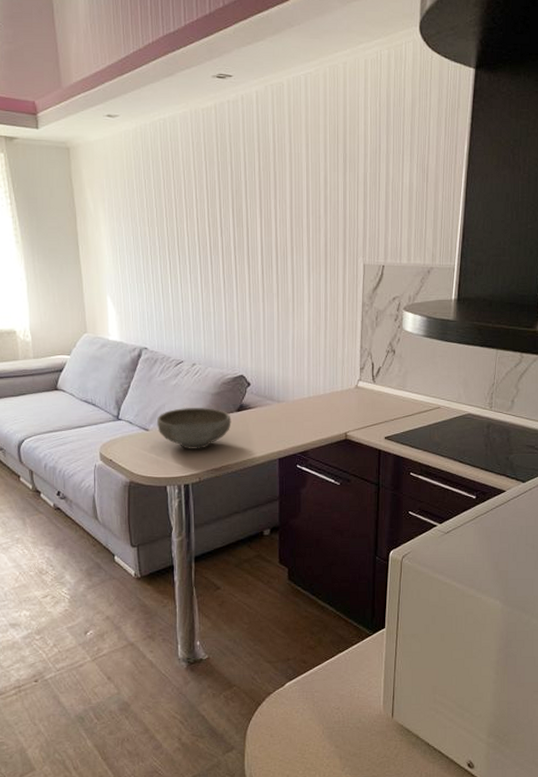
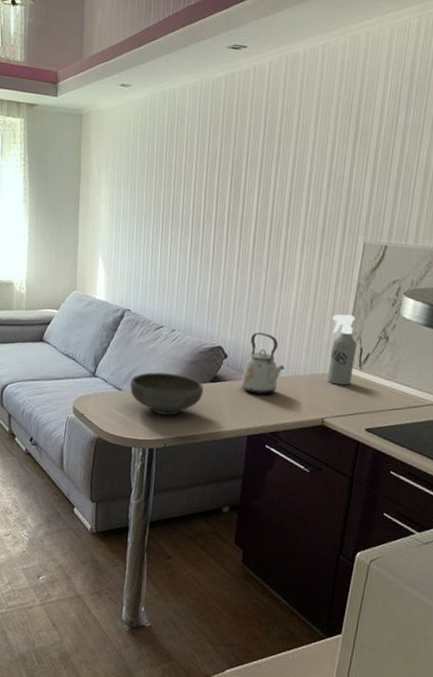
kettle: none [267,358,306,417] -> present [241,332,285,395]
spray bottle: none [344,332,369,400] -> present [327,314,358,386]

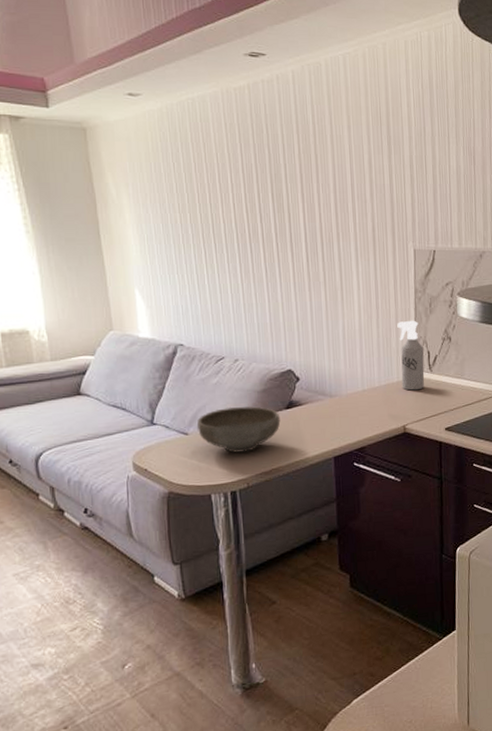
kettle: present [241,332,285,395] -> none [318,349,359,413]

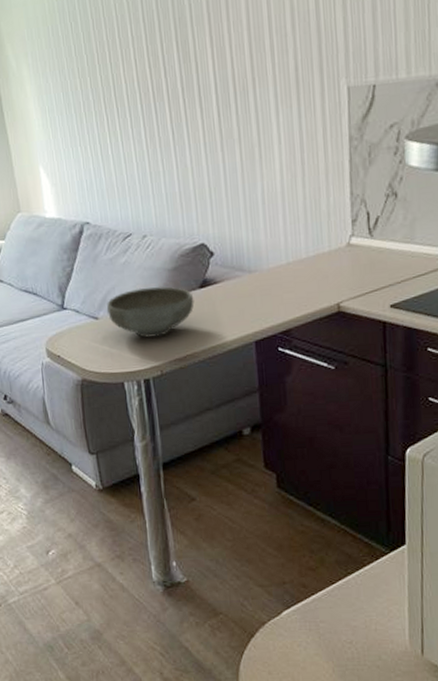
spray bottle: present [397,320,425,391] -> none [327,175,364,261]

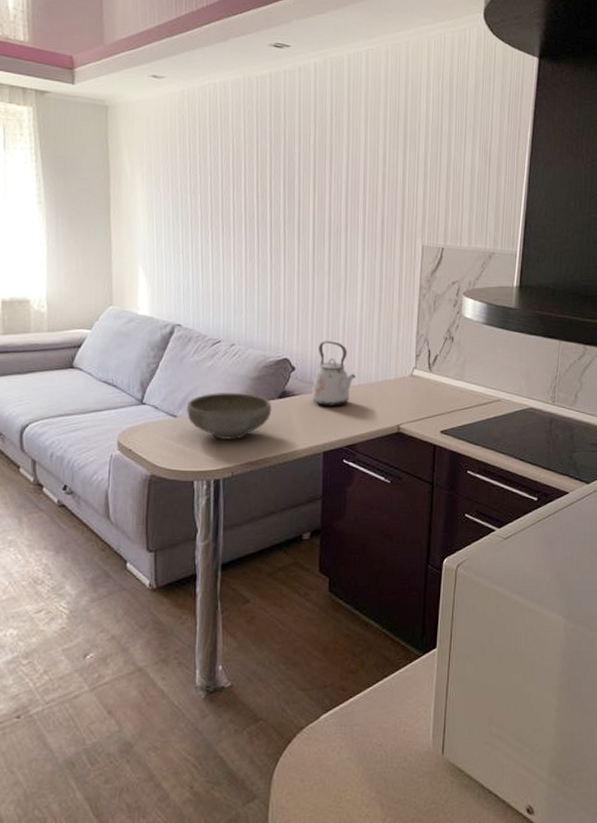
kettle: none [235,217,283,291] -> present [312,341,356,406]

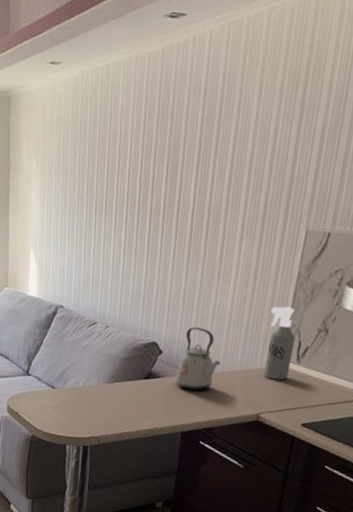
bowl: present [187,392,272,441] -> none [64,369,138,414]
spray bottle: none [399,317,425,389] -> present [263,306,296,381]

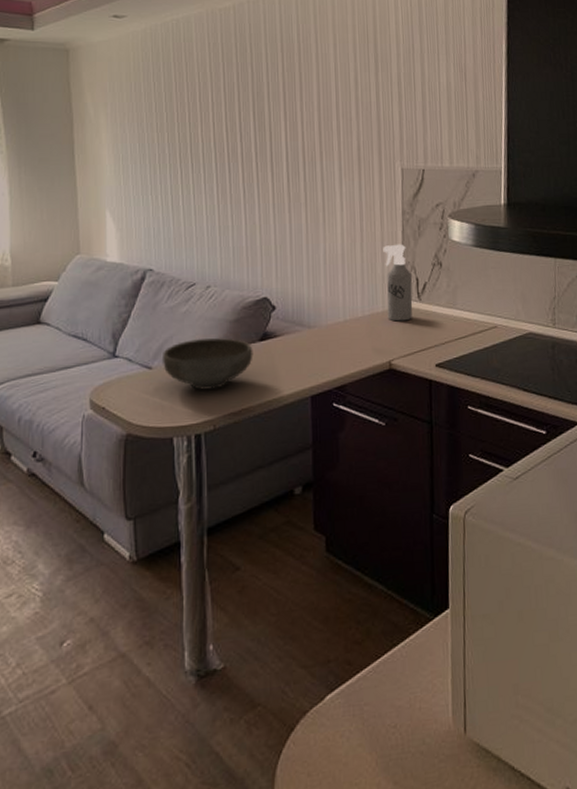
bowl: none [64,369,138,414] -> present [163,338,253,391]
kettle: present [176,327,220,391] -> none [295,275,341,346]

